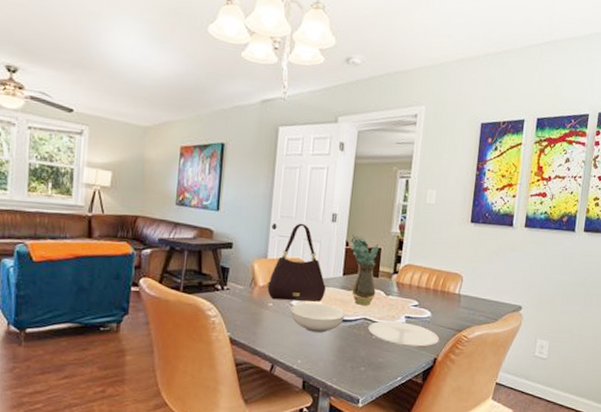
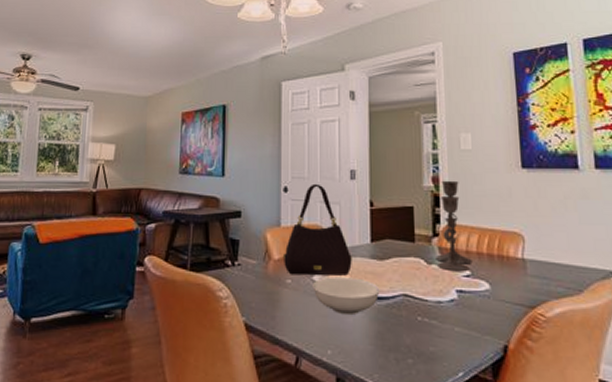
vase: present [350,234,379,306] -> none [375,192,414,278]
plate: present [368,320,439,348] -> none [410,297,507,332]
candlestick: none [393,228,421,303] -> present [436,180,471,272]

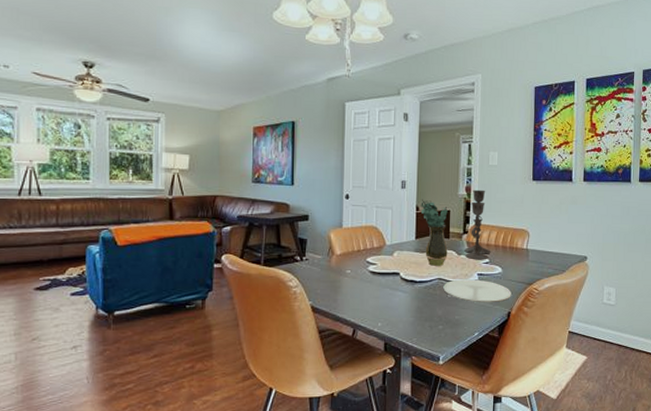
handbag: present [282,183,353,276] -> none [343,192,401,267]
bowl: present [312,277,380,314] -> none [368,267,421,295]
vase: none [375,192,414,278] -> present [420,199,448,266]
plate: none [410,297,507,332] -> present [443,279,512,303]

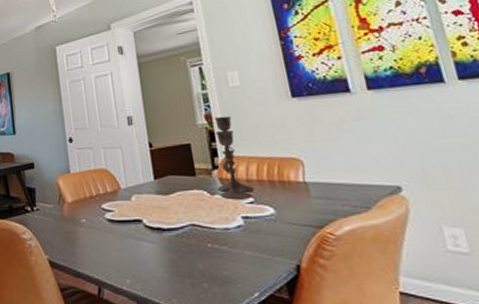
vase: present [420,199,448,266] -> none [153,134,198,210]
plate: present [443,279,512,303] -> none [199,224,296,254]

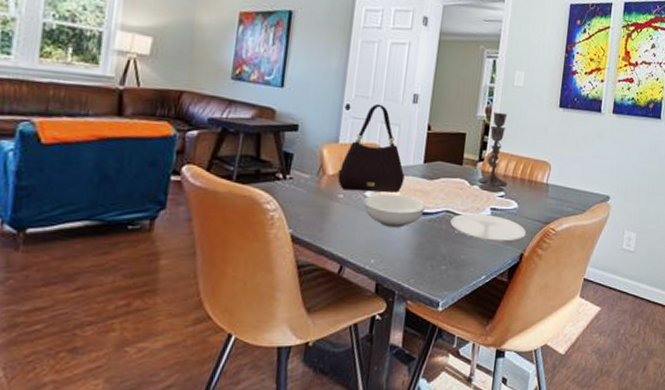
handbag: none [75,132,140,215] -> present [337,103,406,193]
bowl: none [105,213,169,246] -> present [363,193,426,228]
plate: none [199,224,296,254] -> present [450,213,526,243]

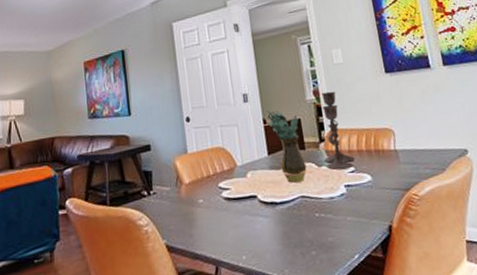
handbag: present [337,103,406,193] -> none [192,110,255,195]
bowl: present [363,193,426,228] -> none [222,188,281,222]
vase: none [433,117,464,197] -> present [267,110,307,183]
plate: present [450,213,526,243] -> none [308,191,389,219]

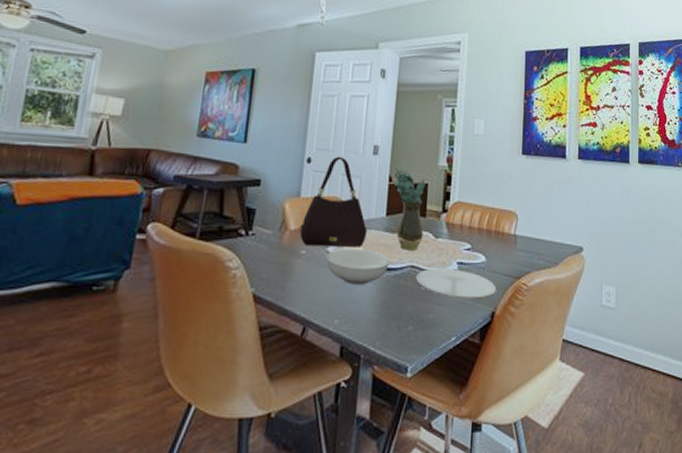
handbag: none [192,110,255,195] -> present [299,156,368,247]
bowl: none [222,188,281,222] -> present [326,248,390,285]
plate: none [308,191,389,219] -> present [416,268,496,300]
candlestick: present [320,91,354,170] -> none [443,161,472,246]

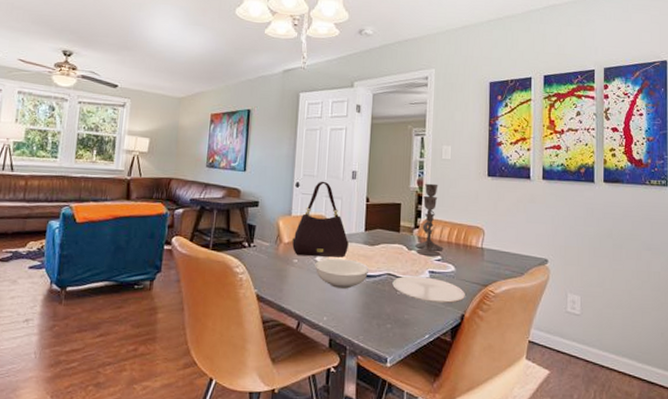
vase: present [394,168,426,251] -> none [371,190,399,261]
candlestick: none [443,161,472,246] -> present [415,183,442,257]

